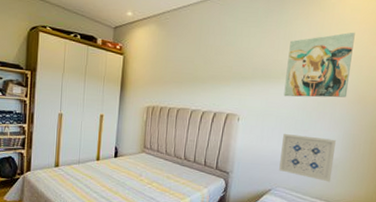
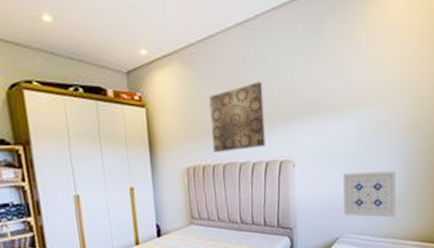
wall art: none [170,46,221,100] -> present [209,82,265,152]
wall art: present [284,32,355,98] -> none [337,48,401,132]

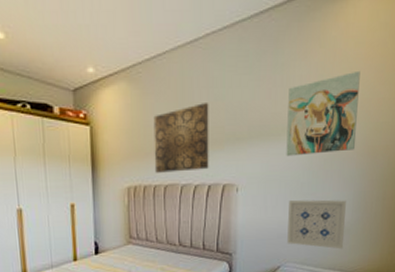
wall art: none [337,48,401,132] -> present [286,70,361,157]

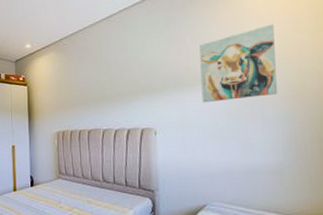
wall art: present [153,103,209,173] -> none [77,63,127,120]
wall art: present [287,199,346,249] -> none [210,141,278,191]

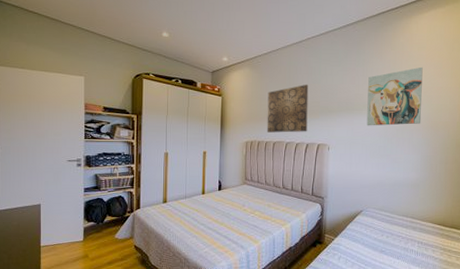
wall art: none [77,63,127,120] -> present [266,85,309,133]

